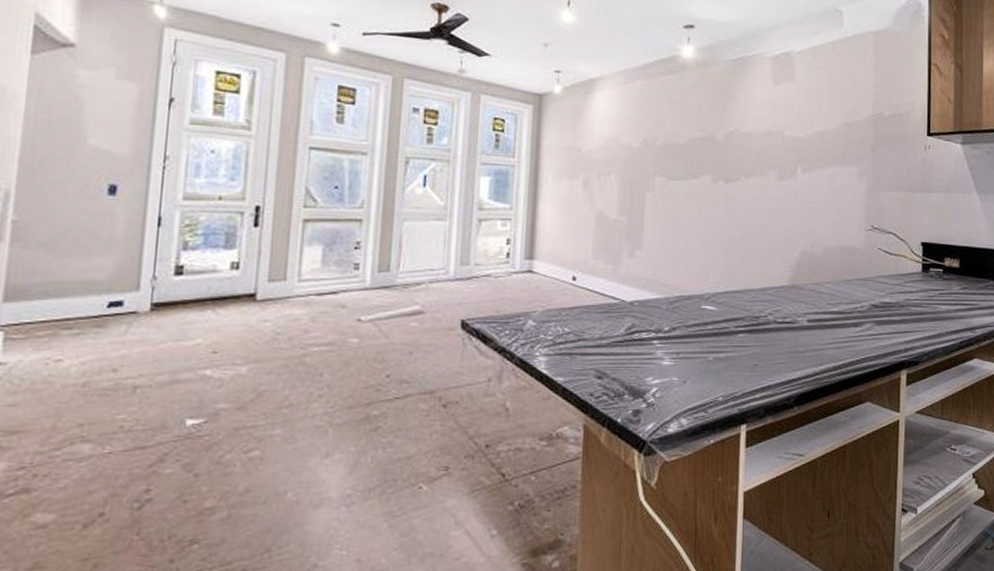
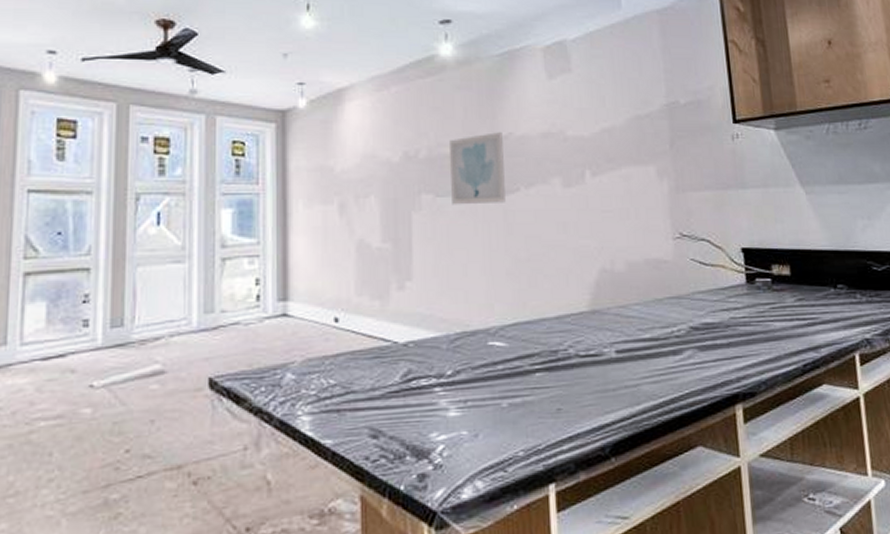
wall art: none [681,128,730,190] -> present [450,132,506,205]

